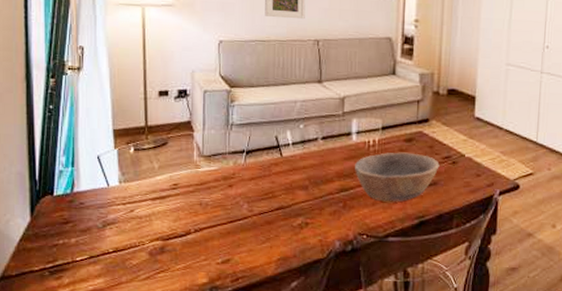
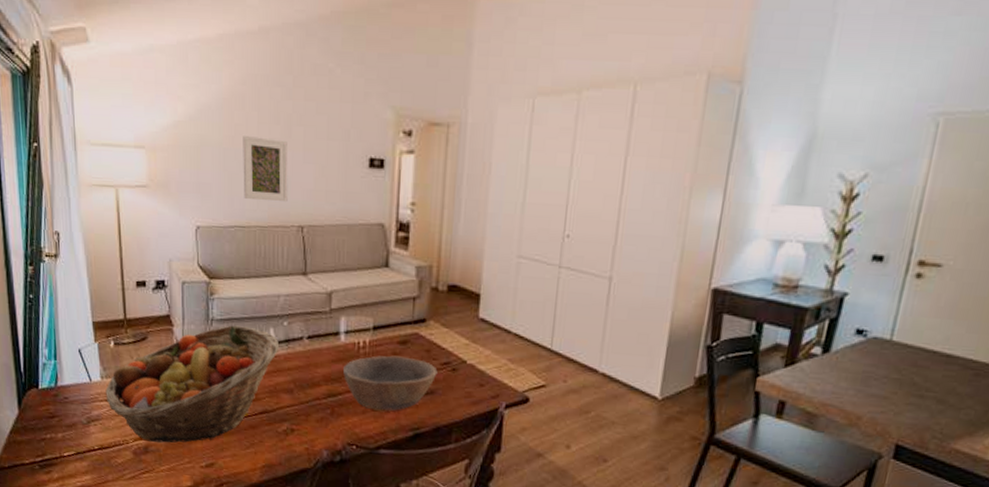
fruit basket: none [123,129,296,242] -> present [105,325,280,443]

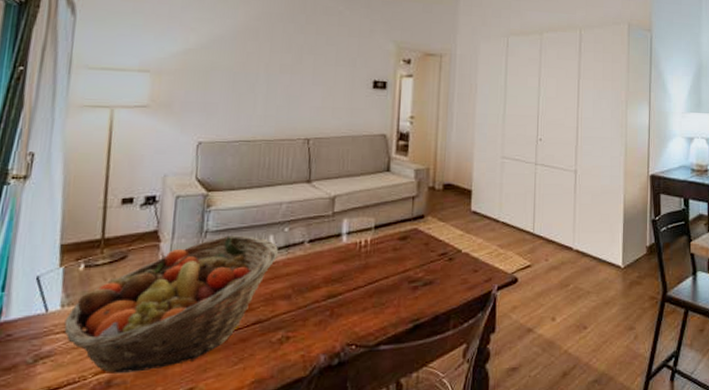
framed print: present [243,136,288,202] -> none [251,62,298,119]
bowl: present [343,355,438,411] -> none [344,251,436,306]

